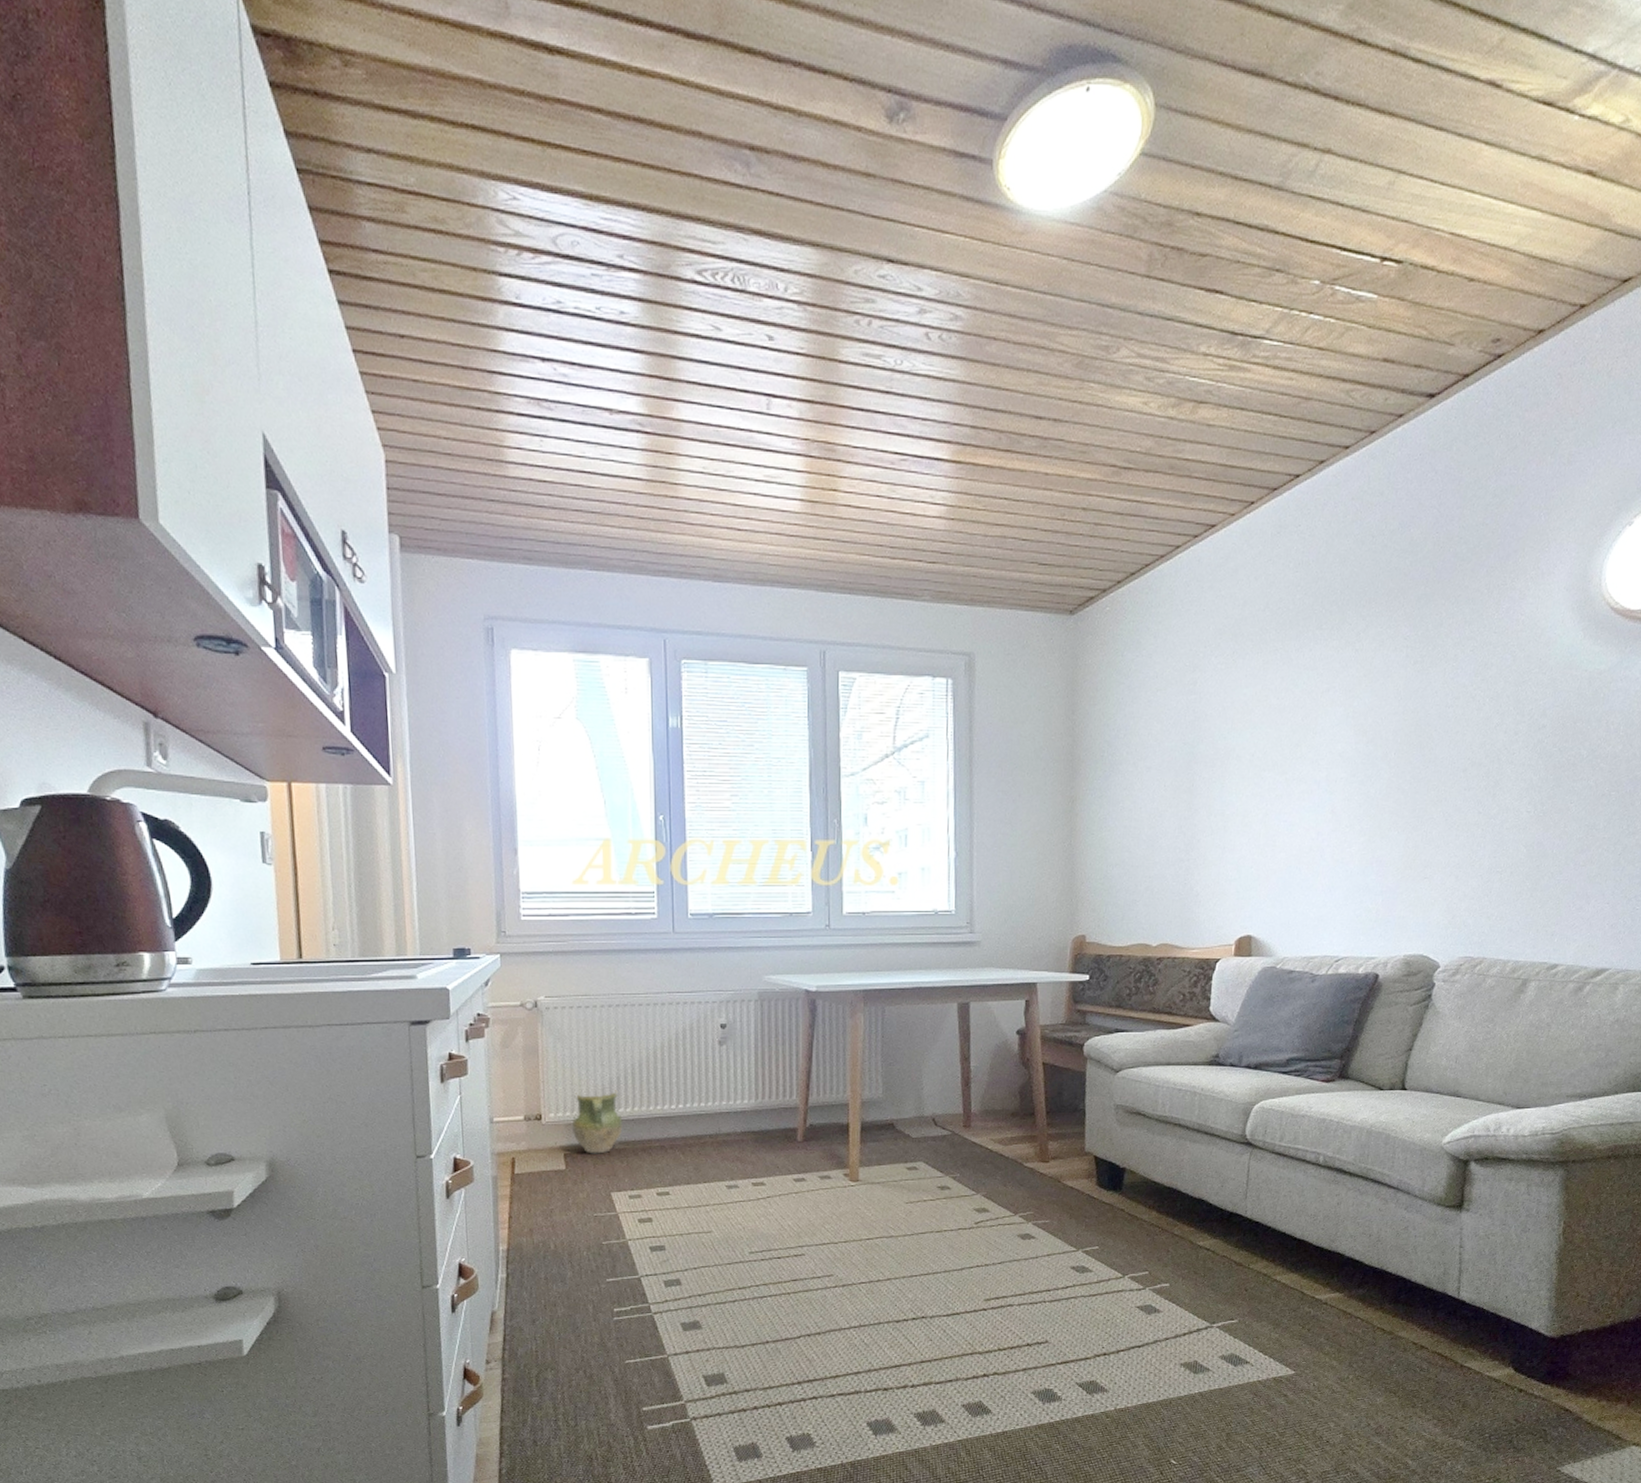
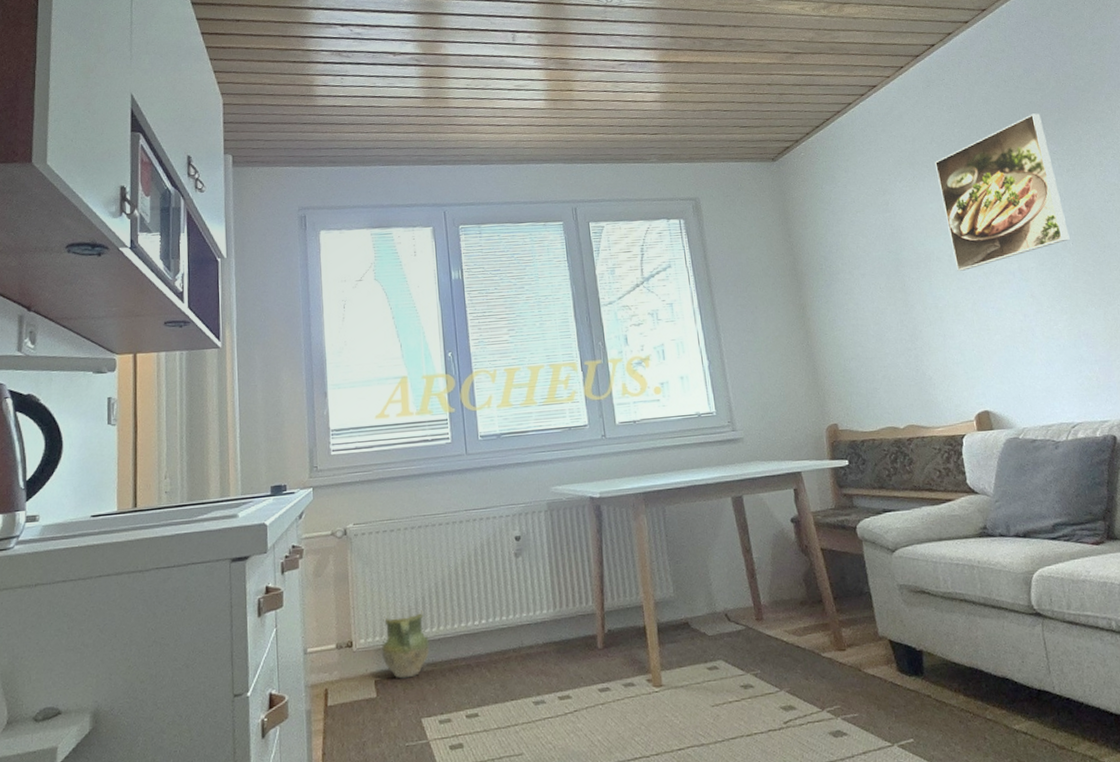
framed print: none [1256,584,1403,774] -> present [934,113,1070,271]

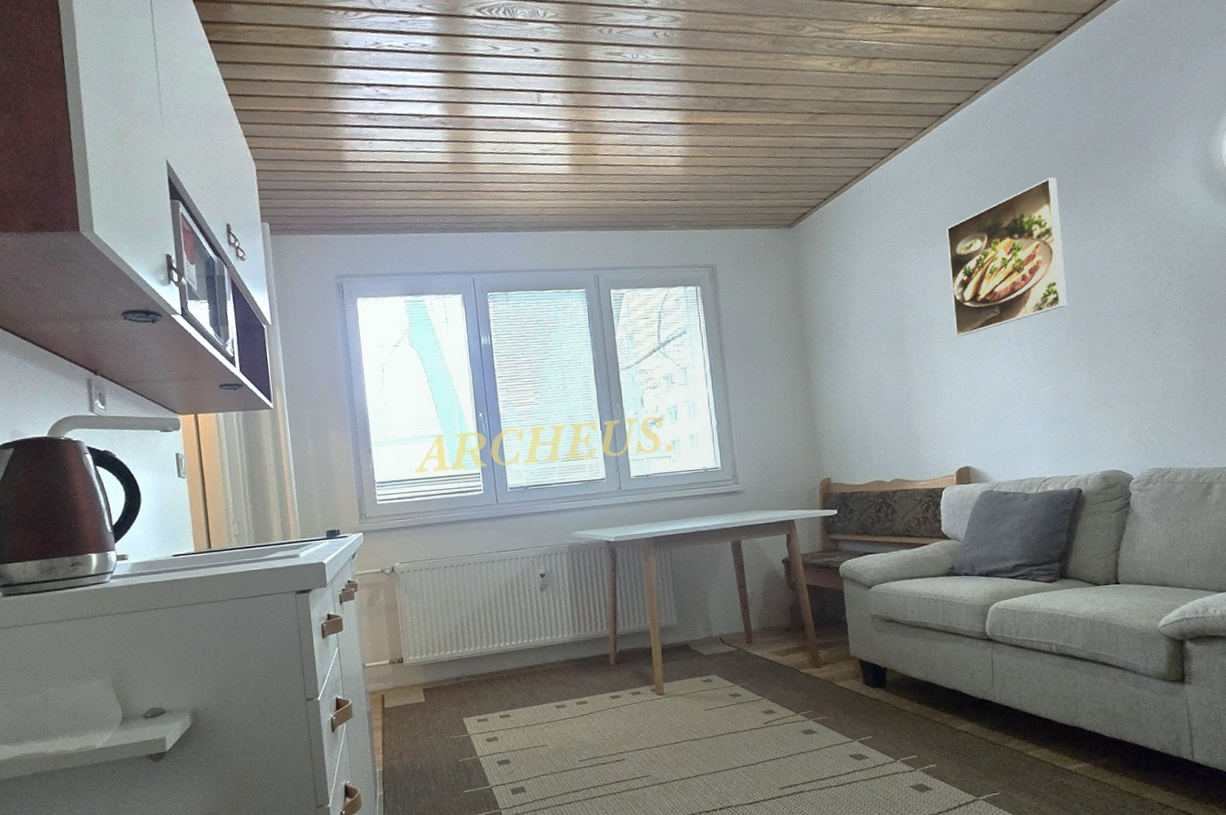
ceramic jug: present [381,610,430,679] -> none [427,634,469,688]

